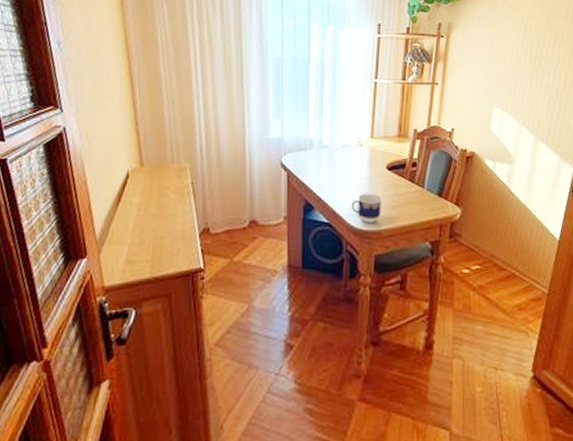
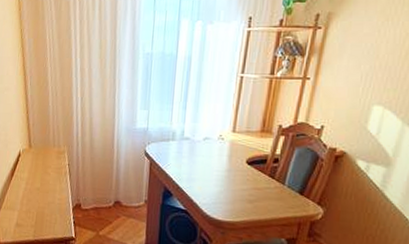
cup: present [351,193,383,224] -> none [208,184,240,215]

